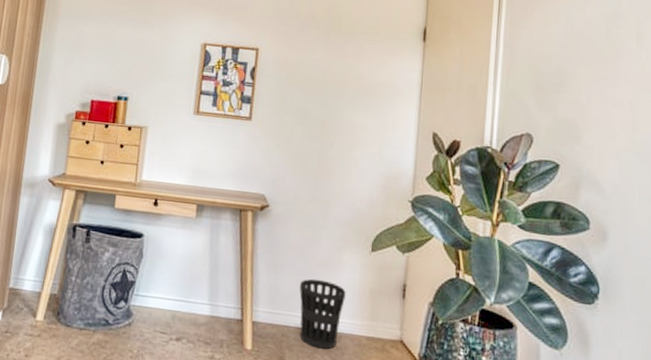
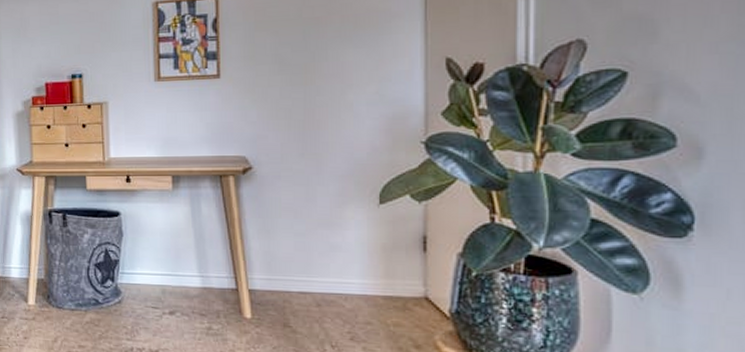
wastebasket: present [299,278,346,350] -> none [297,240,353,312]

